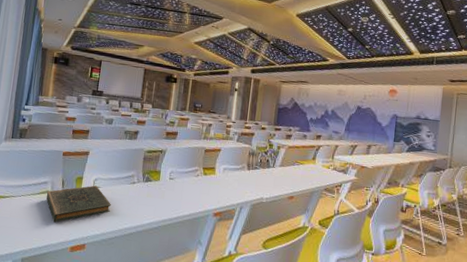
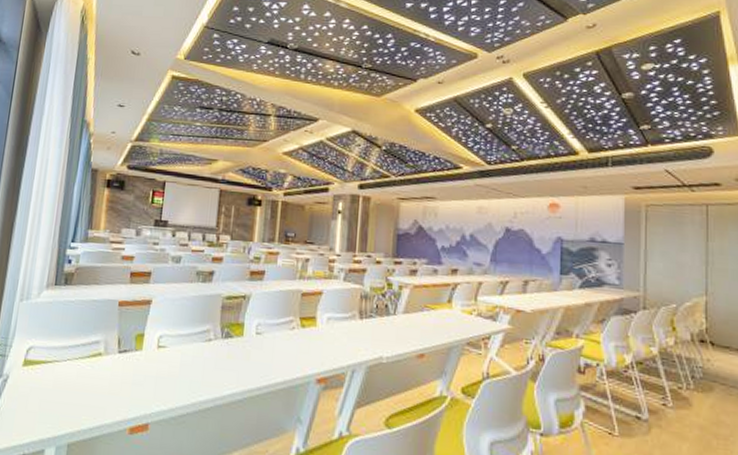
book: present [46,185,112,223] -> none [97,344,182,395]

